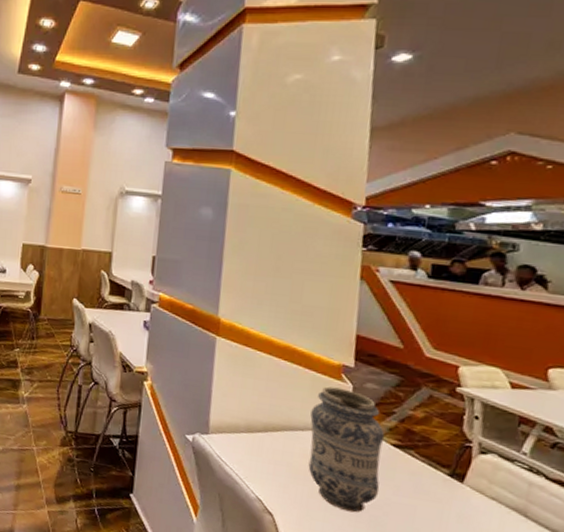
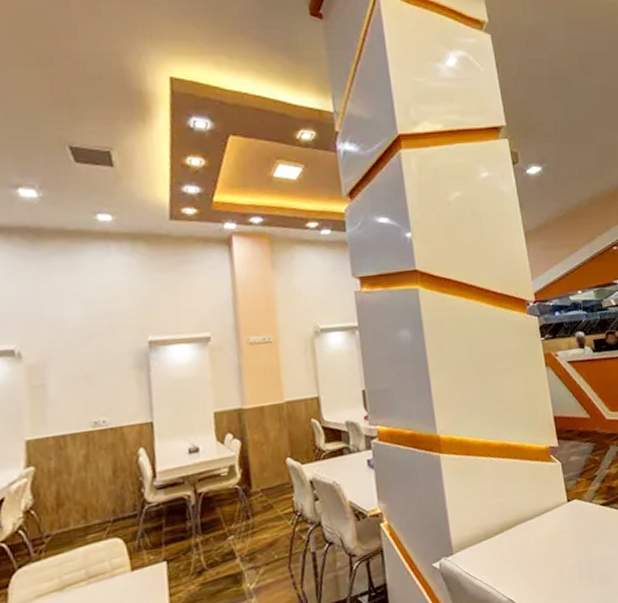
vase: present [308,386,385,513] -> none [534,467,601,580]

